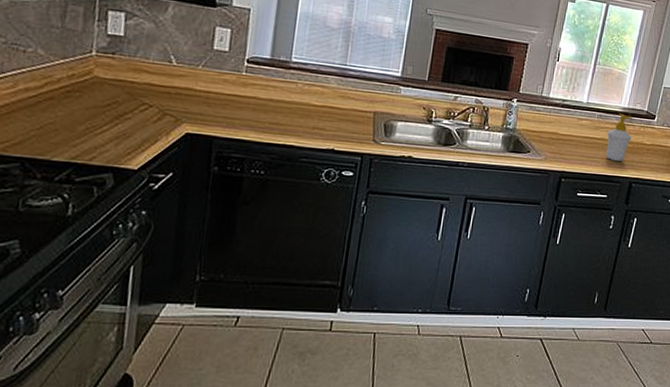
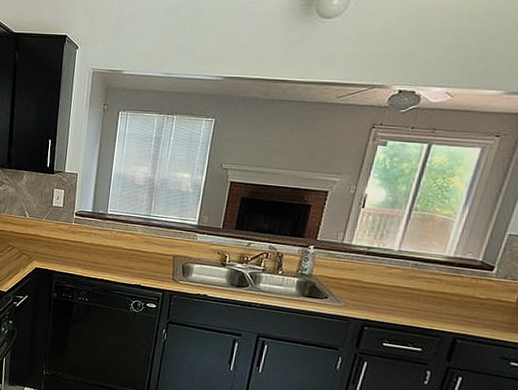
soap bottle: present [606,113,633,162] -> none [422,263,461,315]

